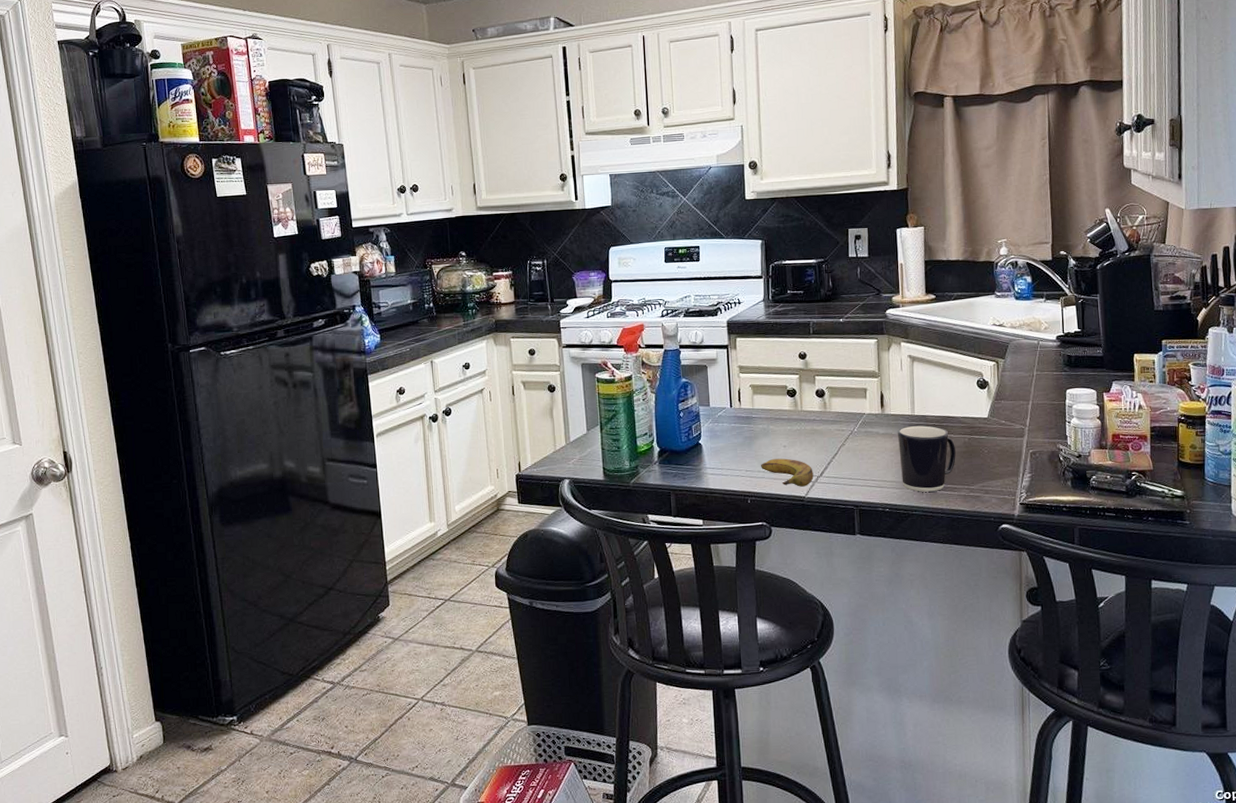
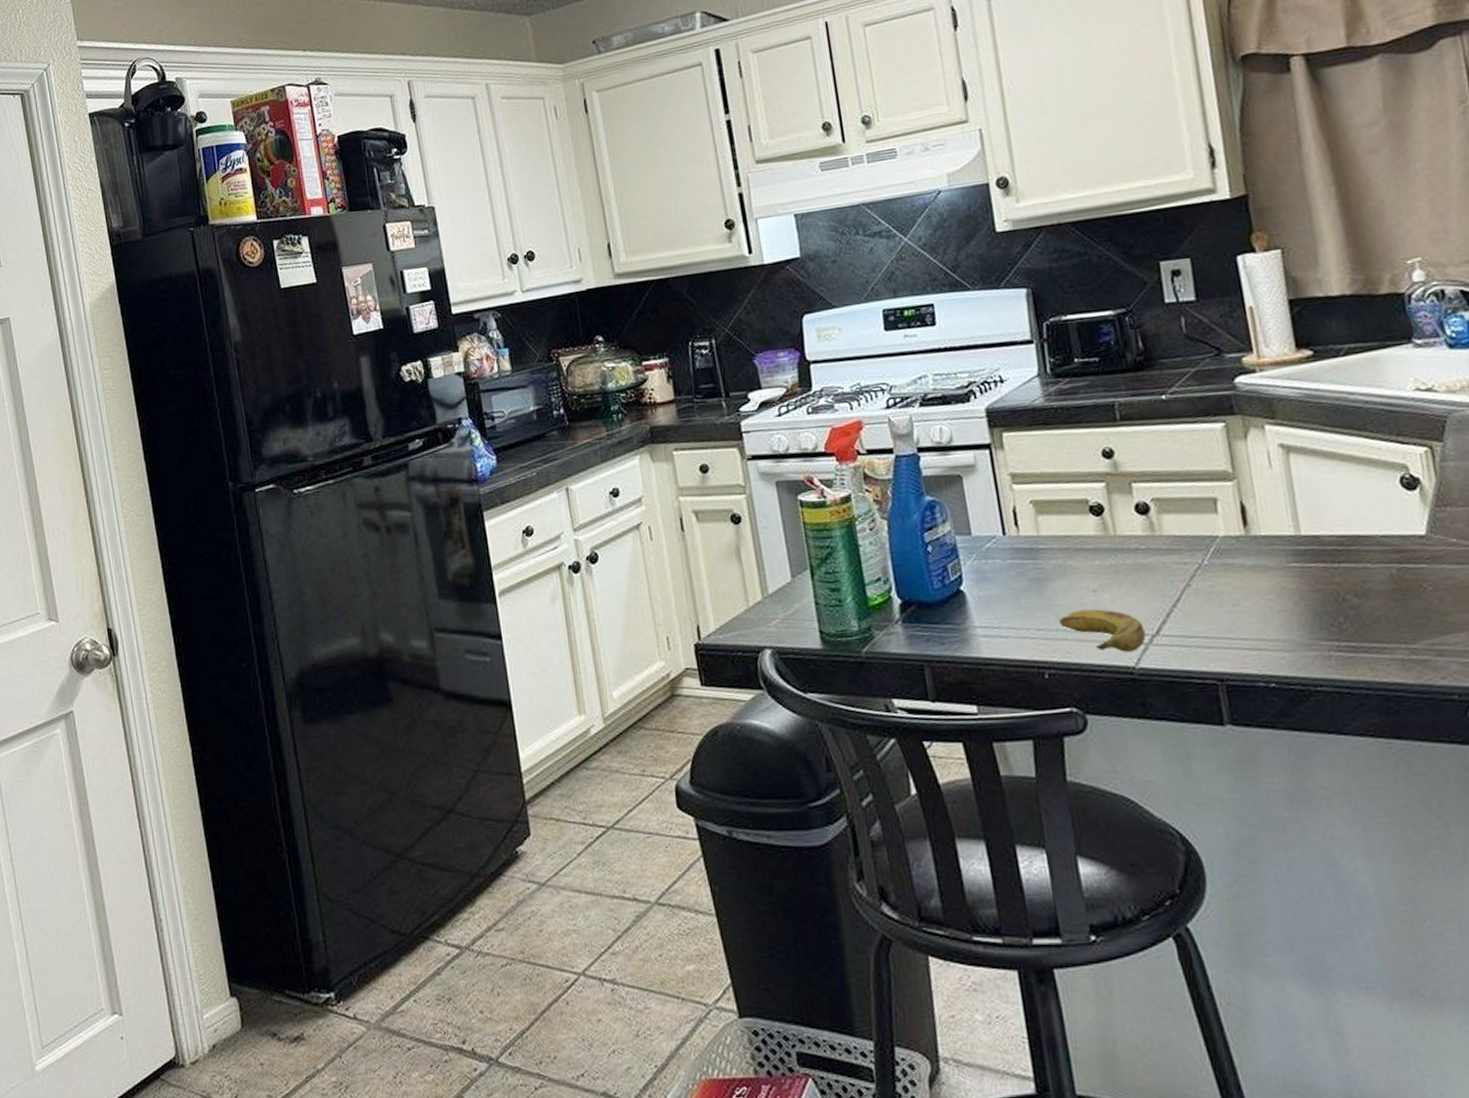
mug: present [898,425,956,492] -> none [1275,550,1380,656]

